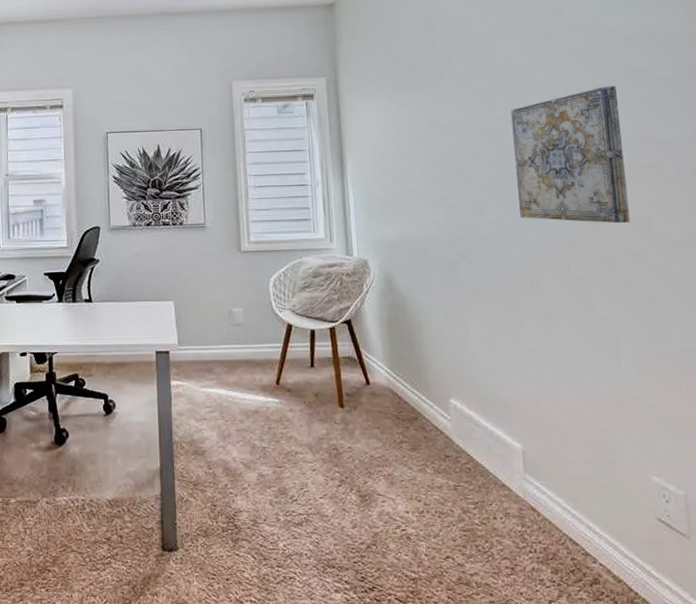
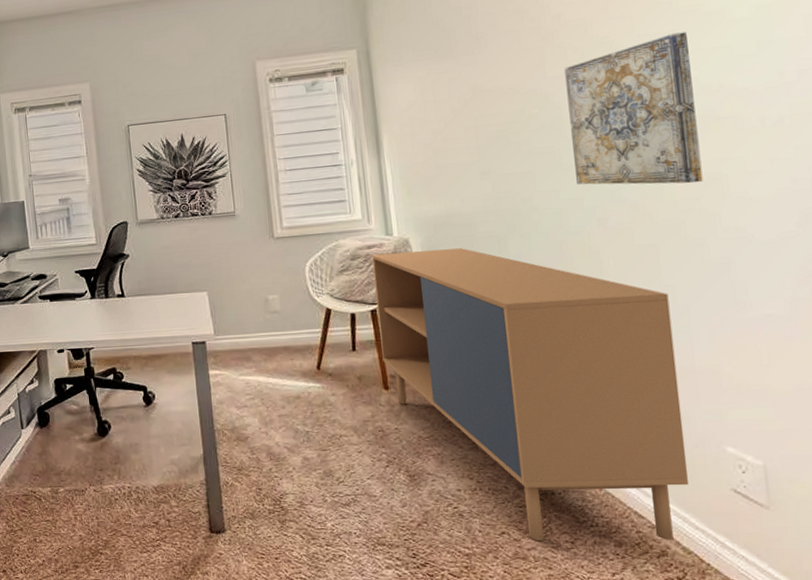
storage cabinet: none [333,272,618,568] -> present [372,248,688,542]

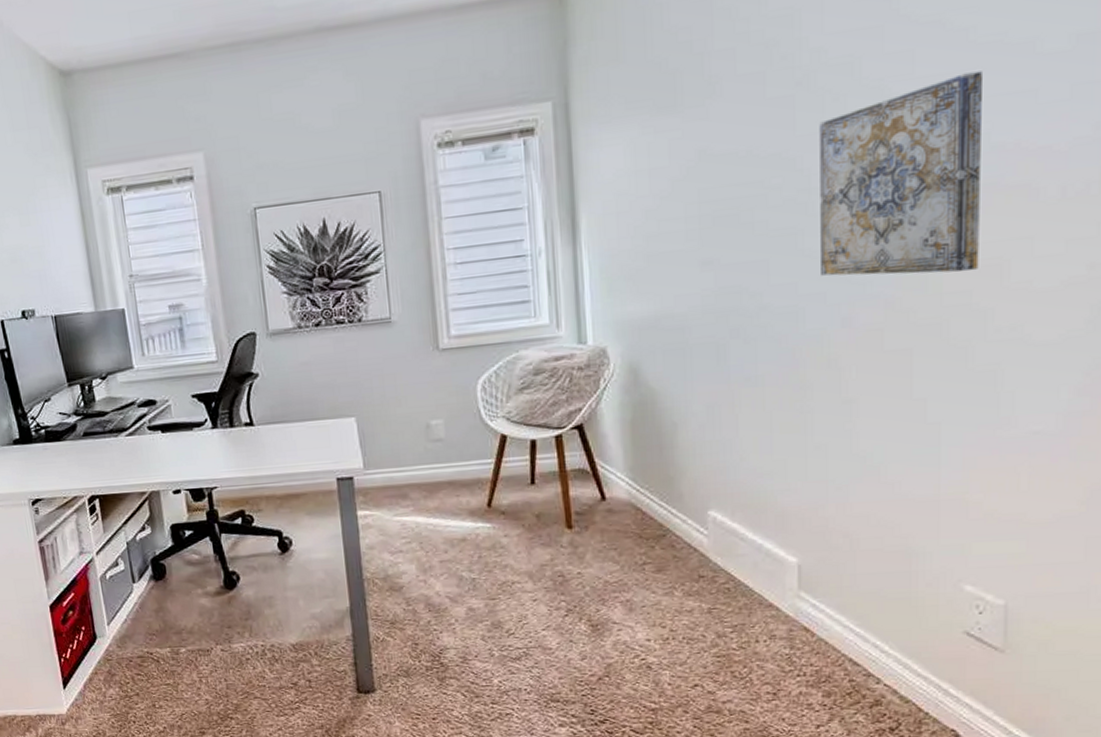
storage cabinet: present [372,248,688,542] -> none [560,358,918,694]

